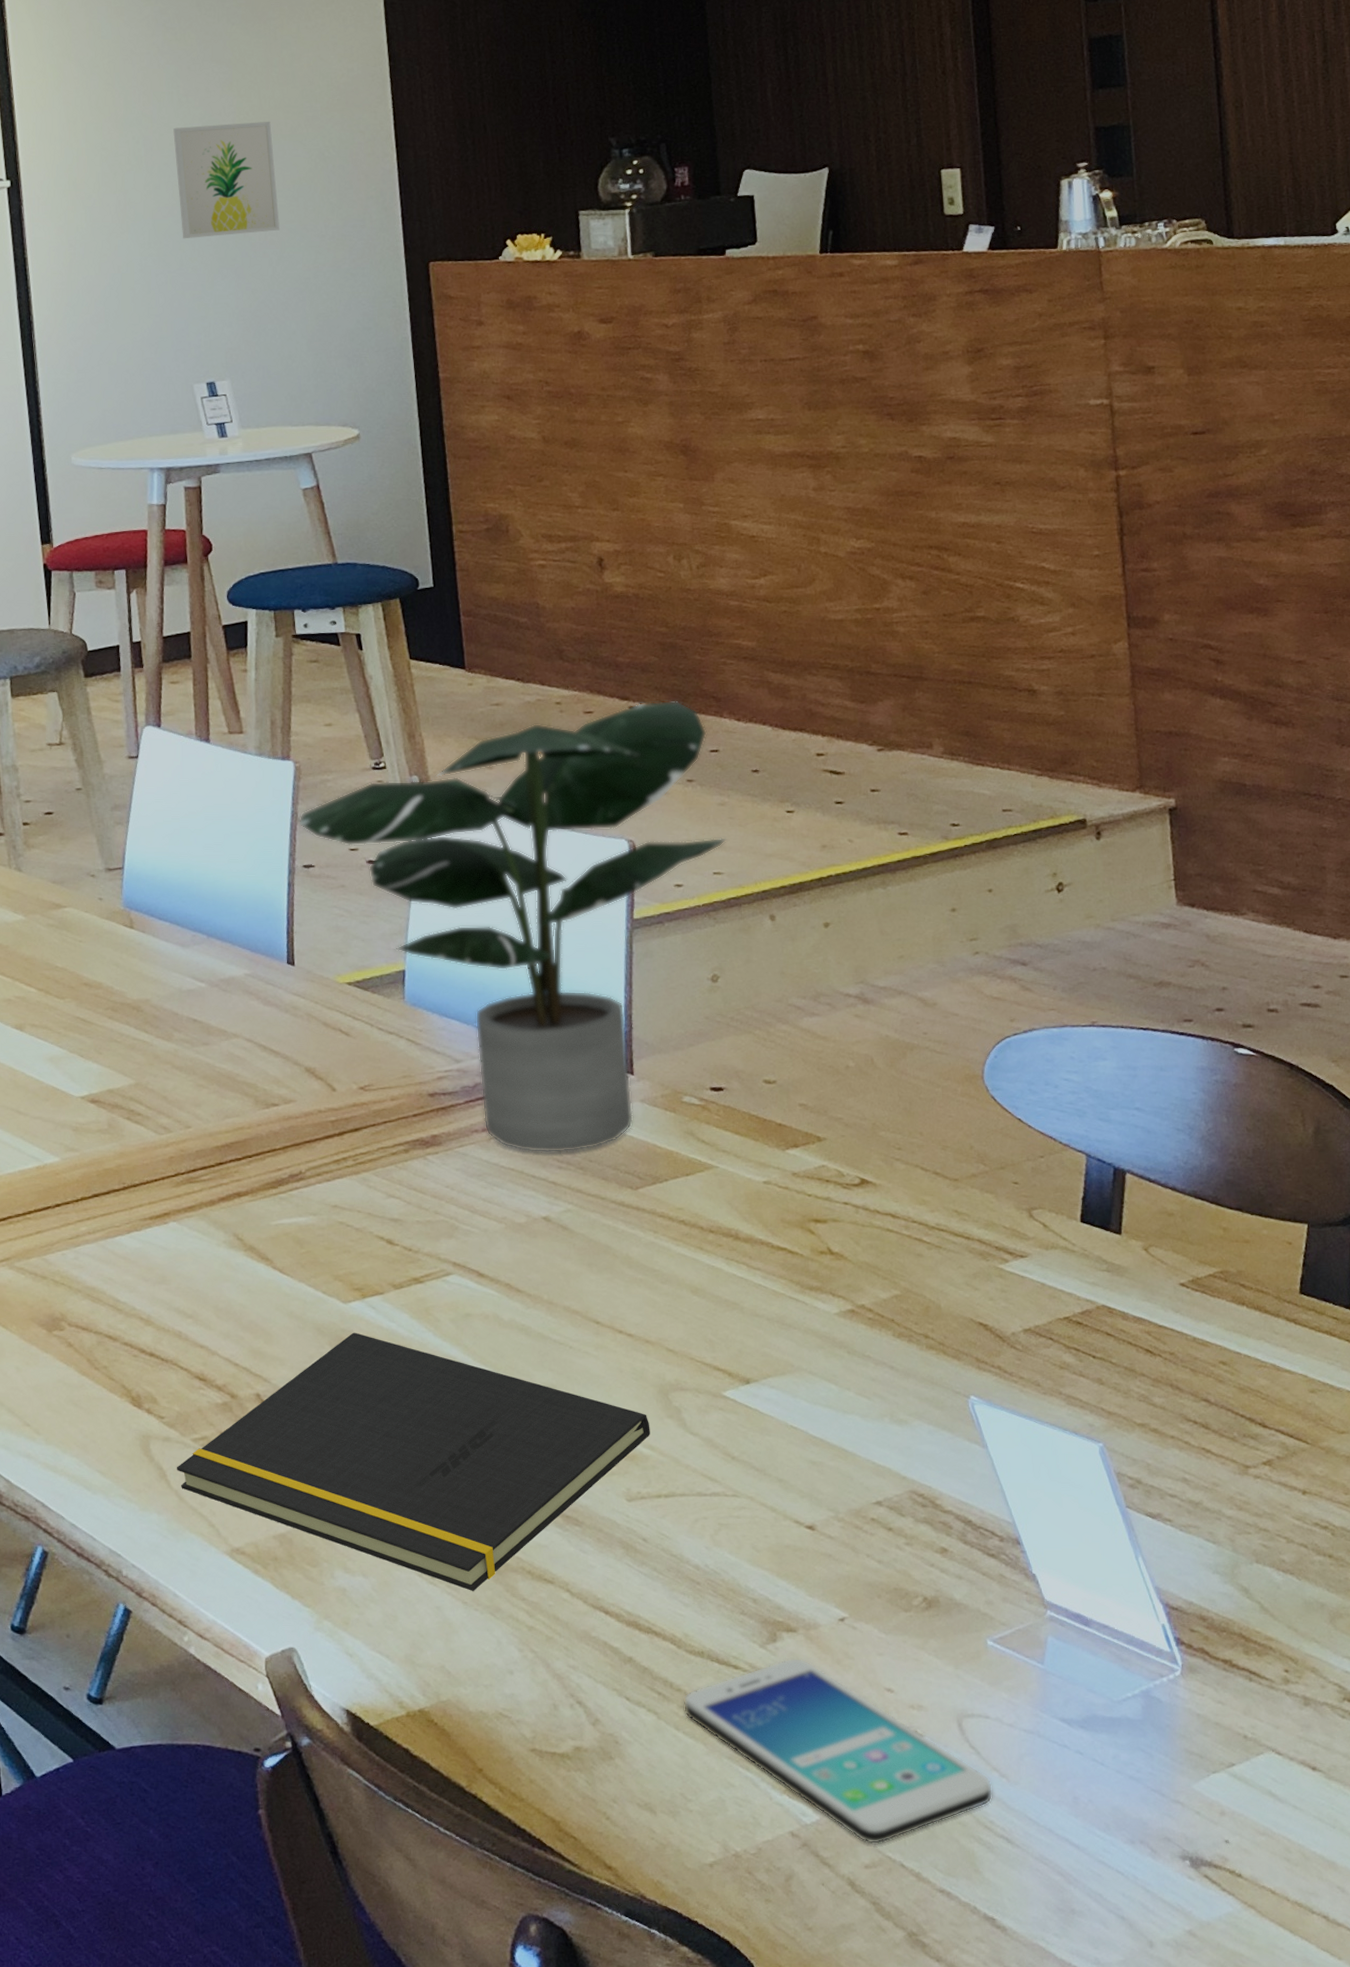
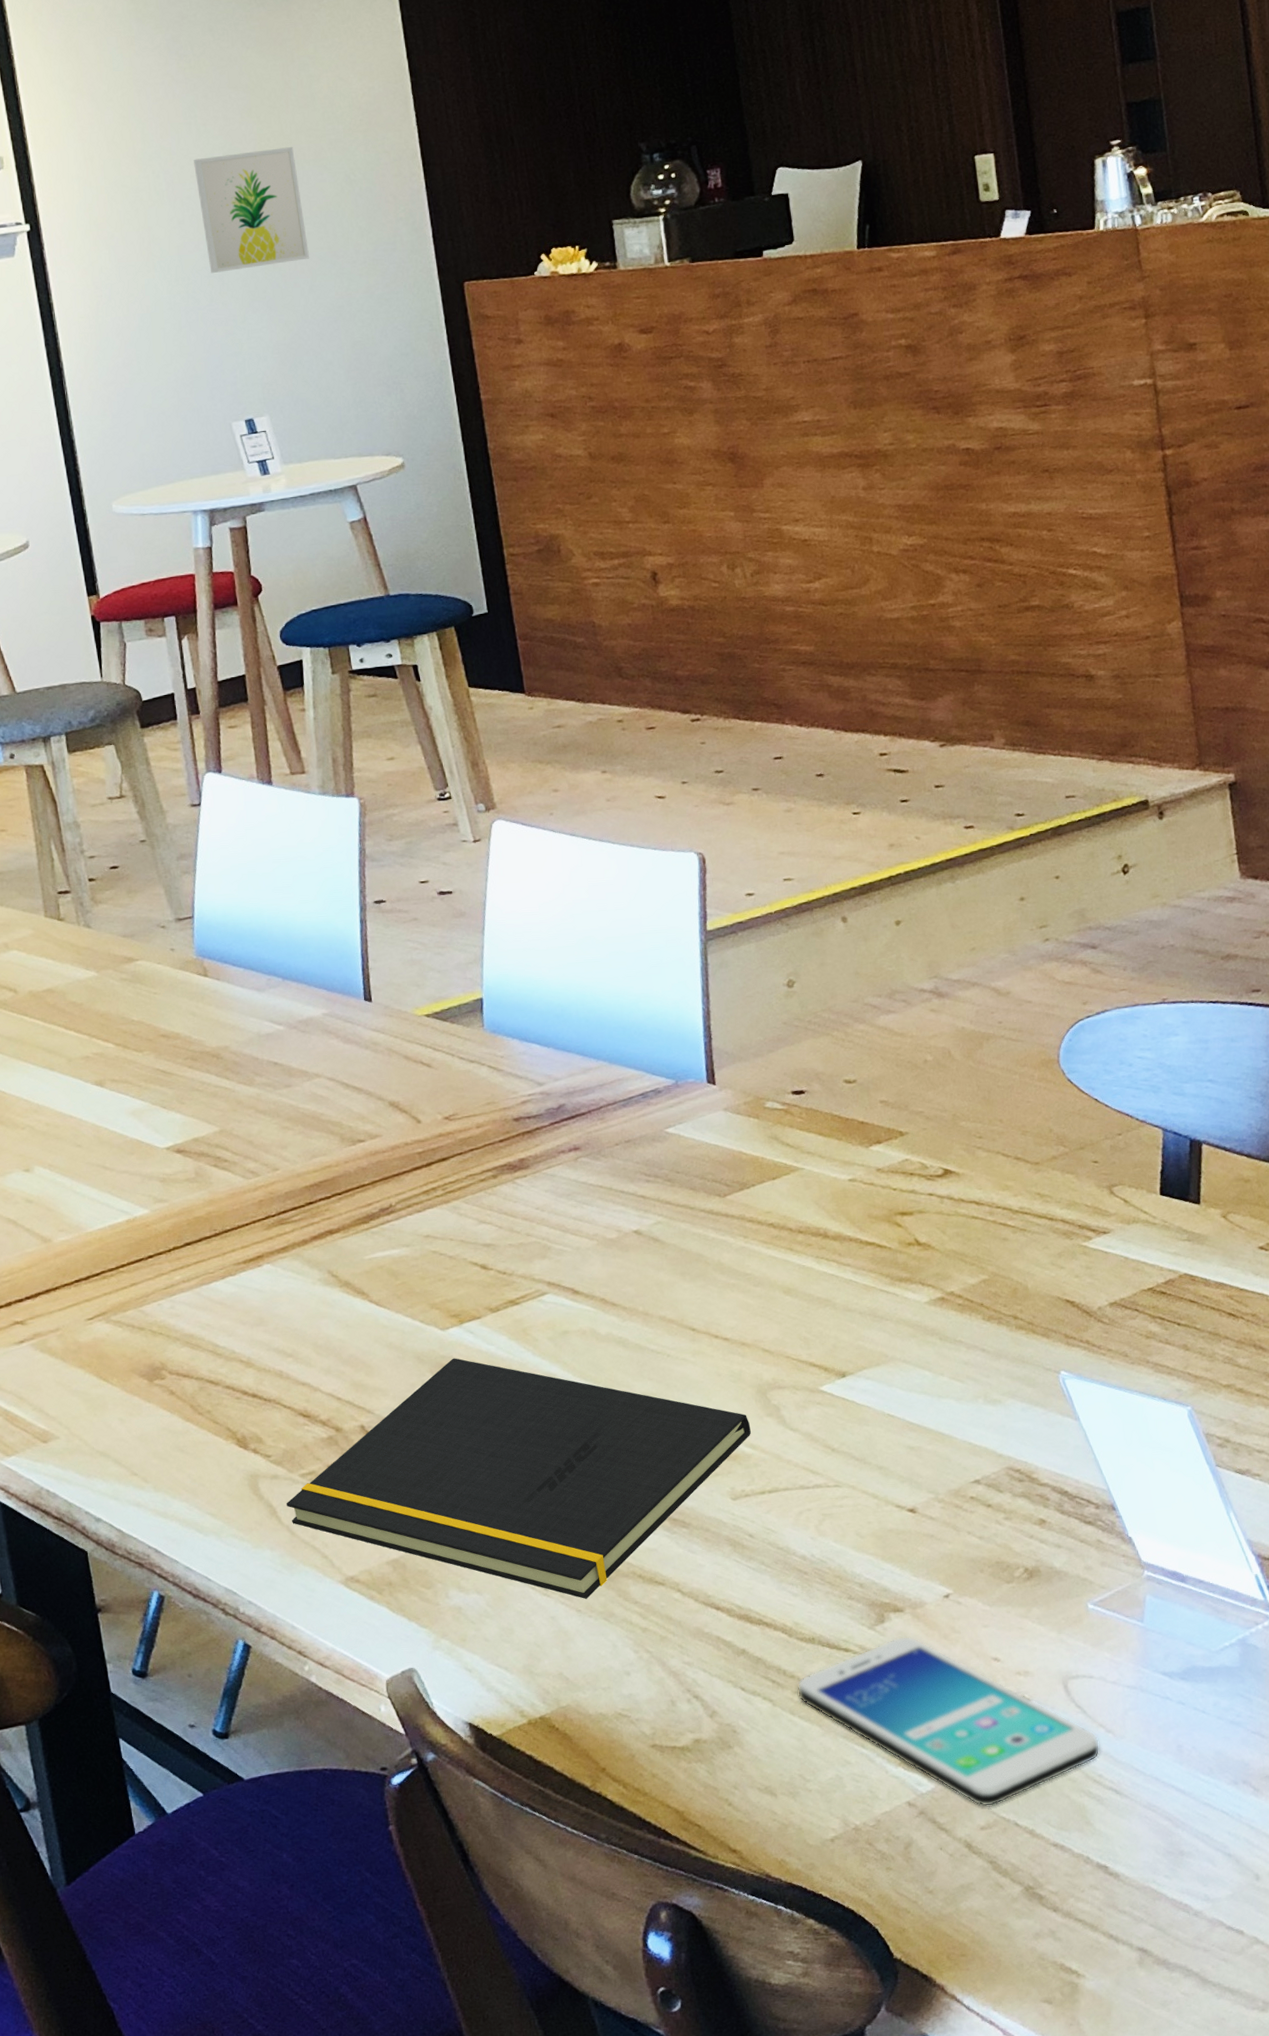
potted plant: present [299,700,726,1153] -> none [367,710,795,1169]

